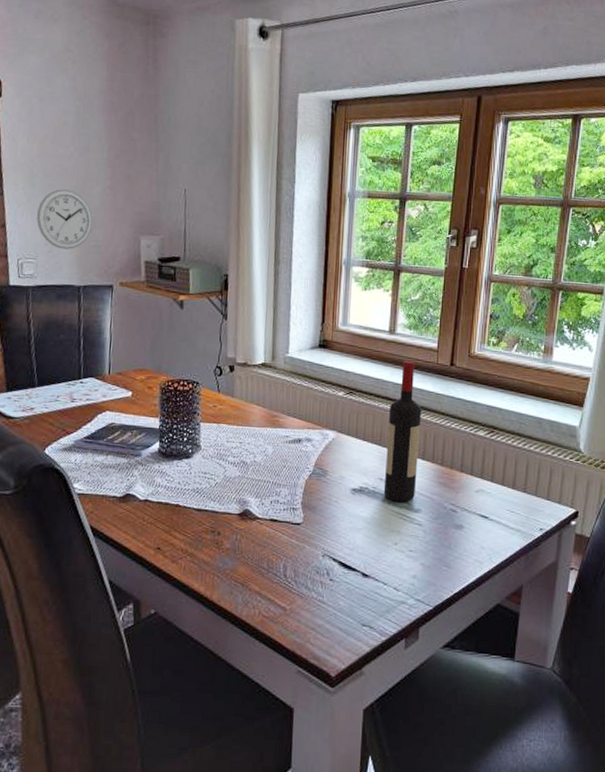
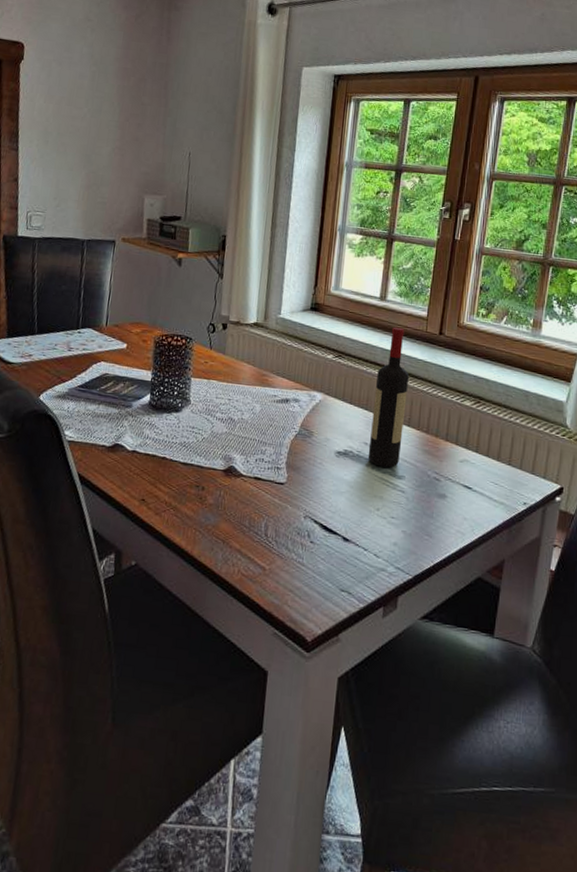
wall clock: present [37,188,93,250] -> none [47,147,101,205]

